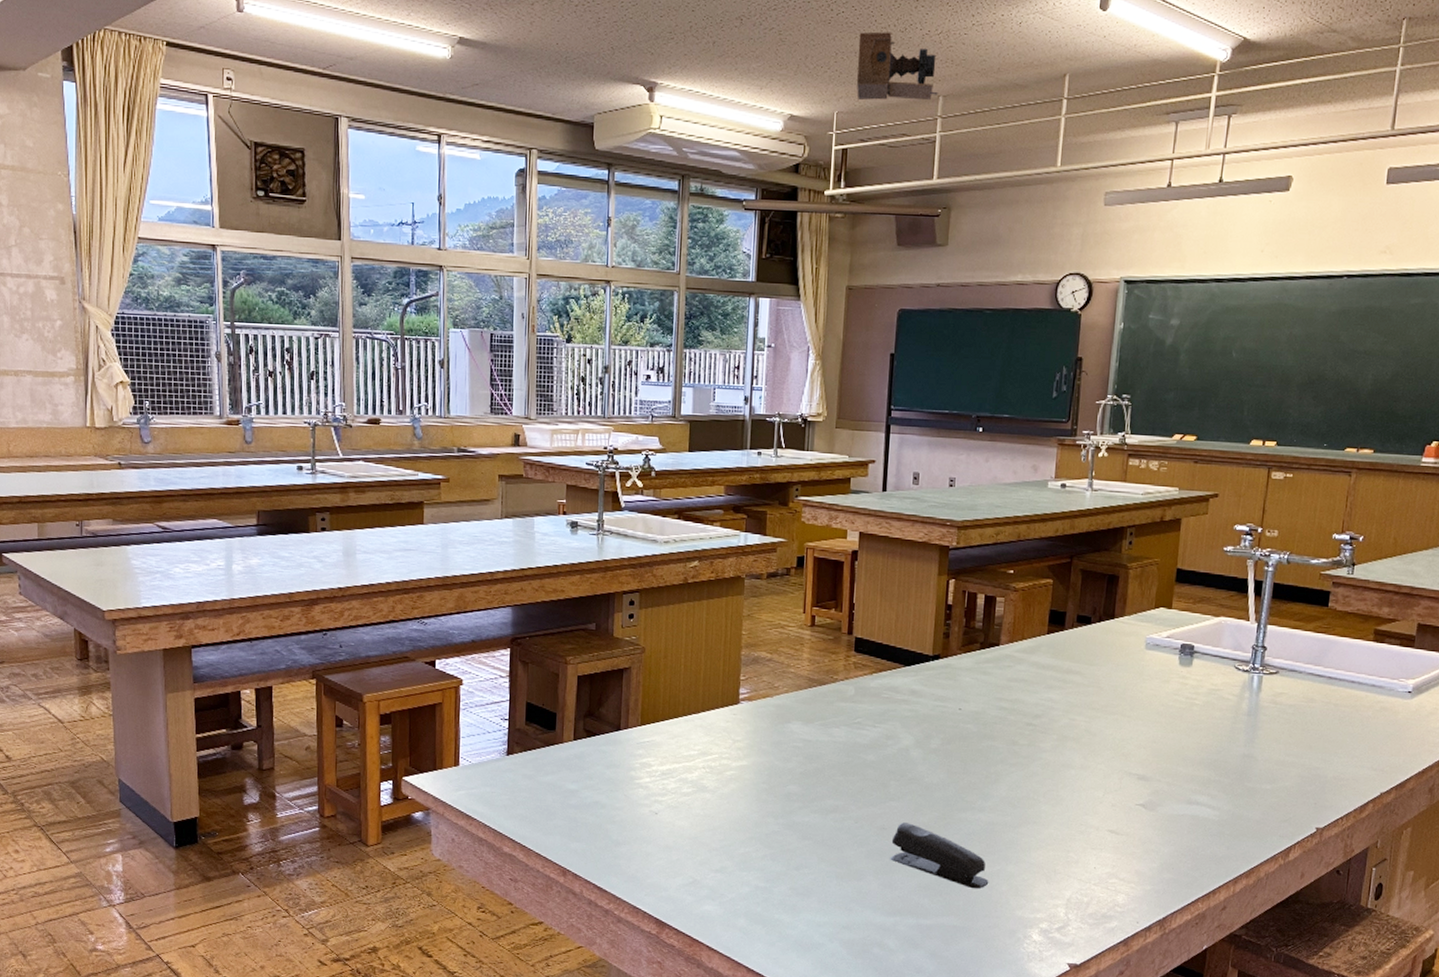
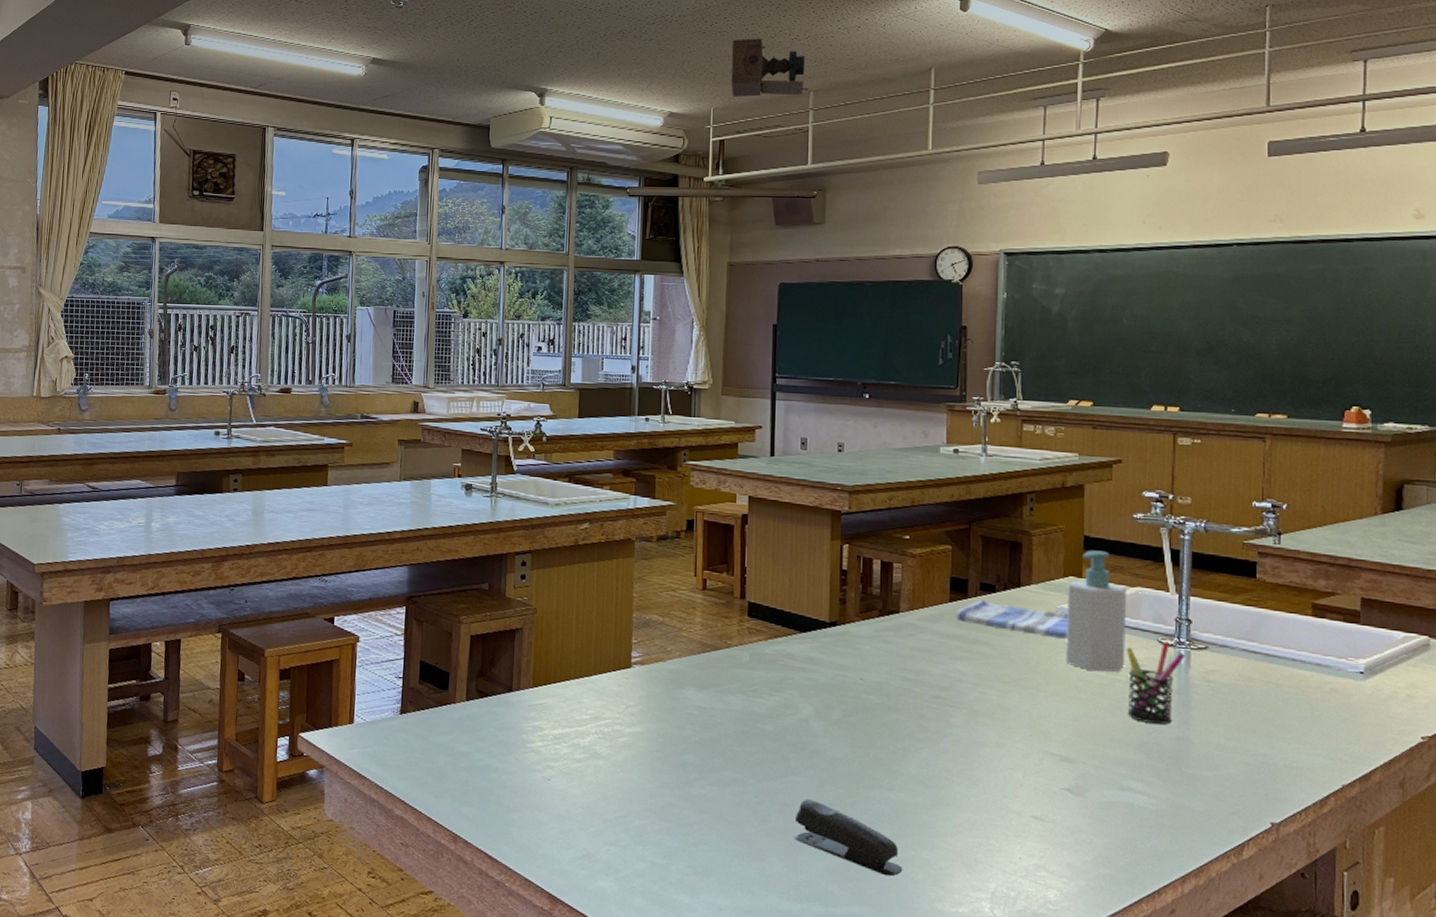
dish towel: none [1051,631,1157,667] -> present [955,599,1069,639]
soap bottle: none [1150,582,1212,697] -> present [1066,550,1127,672]
pen holder: none [1201,667,1259,744] -> present [1125,641,1186,725]

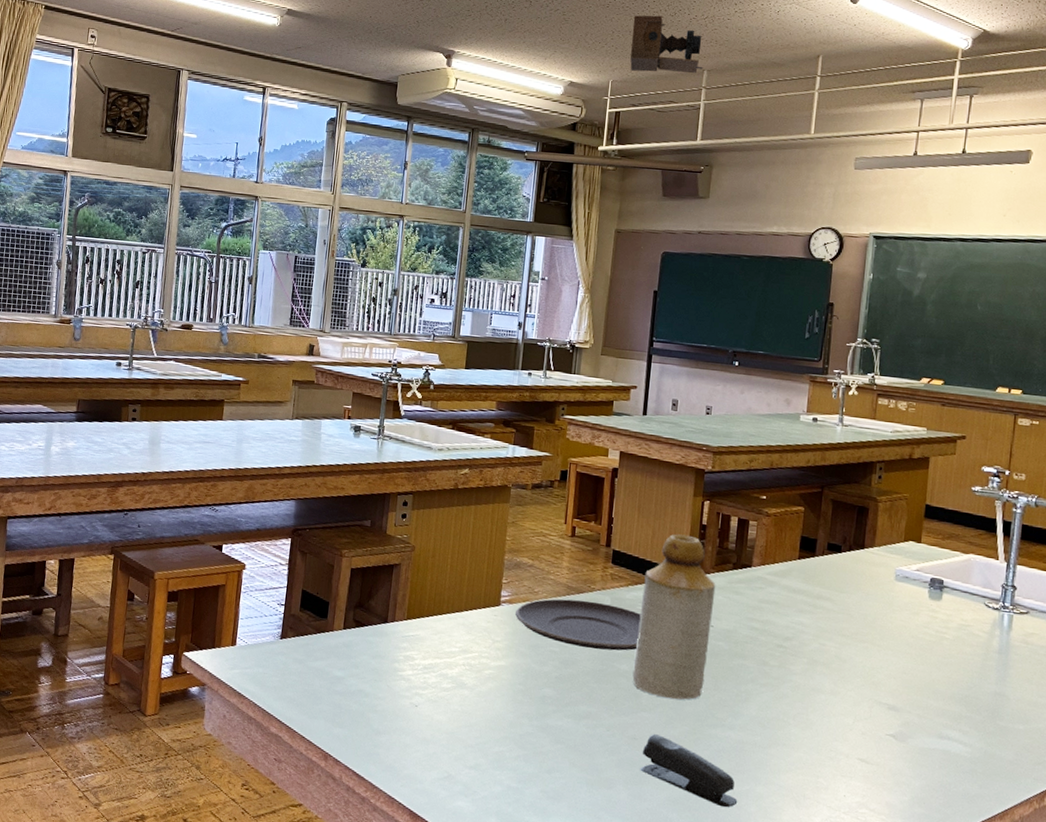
plate: none [647,657,783,711] -> present [514,599,641,651]
bottle: none [778,581,862,761] -> present [632,534,716,700]
dish towel: present [955,599,1069,639] -> none [802,558,906,598]
soap bottle: present [1066,550,1127,672] -> none [900,518,961,631]
pen holder: present [1125,641,1186,725] -> none [951,605,1009,681]

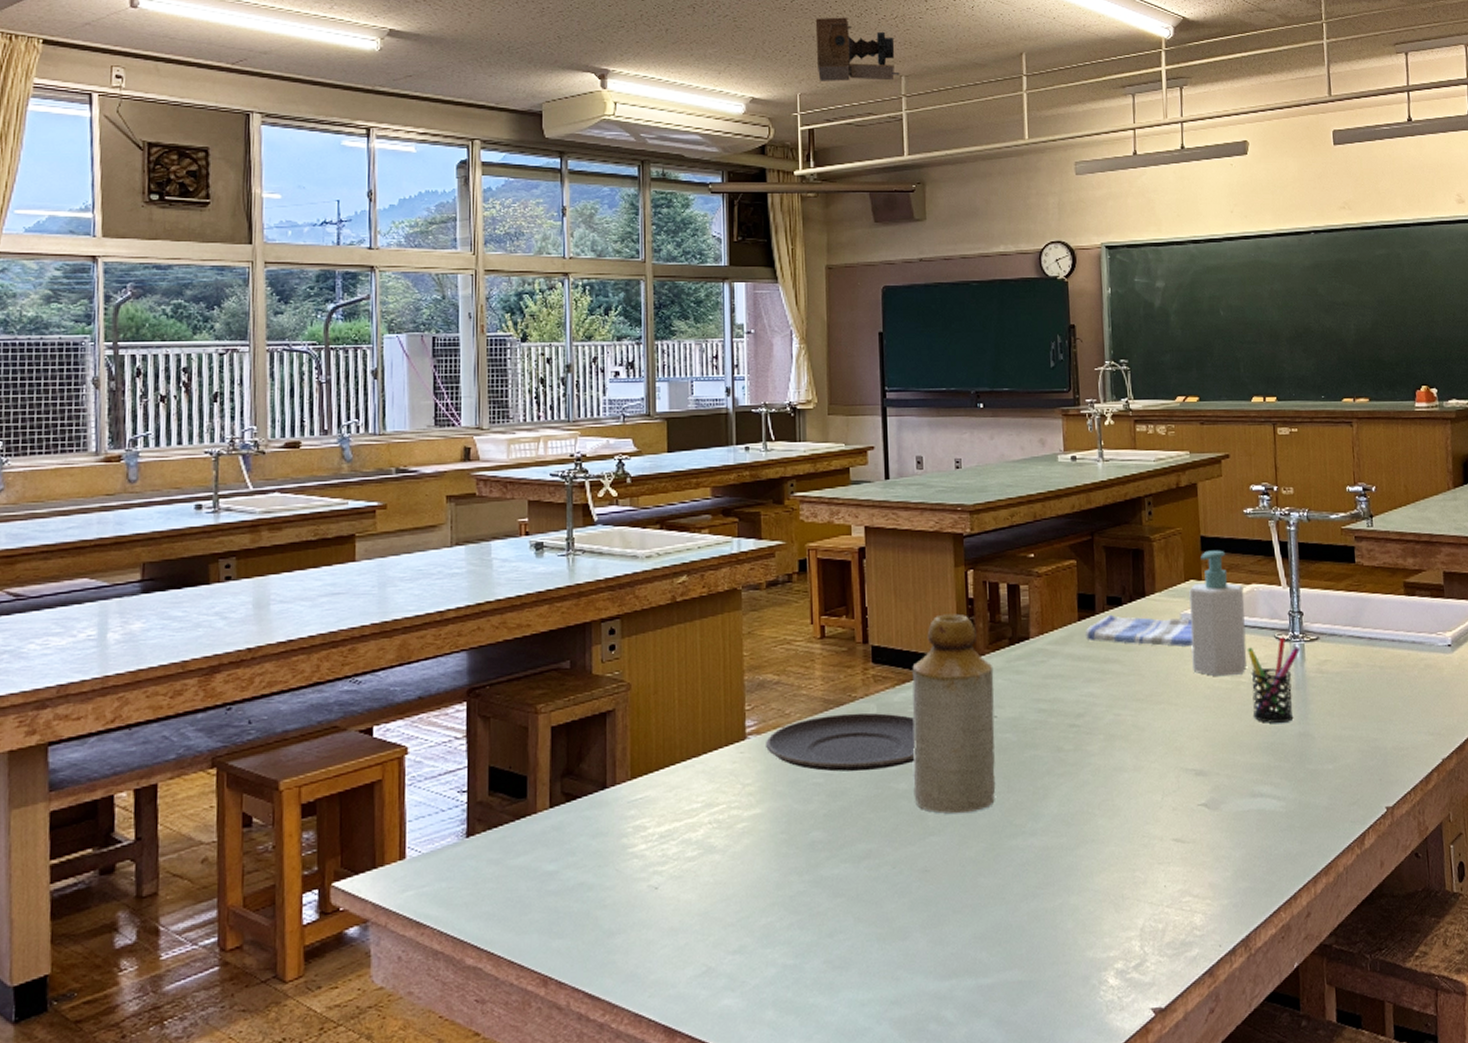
stapler: present [640,734,738,808] -> none [936,860,1052,932]
dish towel: none [802,558,906,598] -> present [1085,614,1193,647]
soap bottle: none [900,518,961,631] -> present [1189,550,1247,676]
pen holder: none [951,605,1009,681] -> present [1246,637,1301,723]

